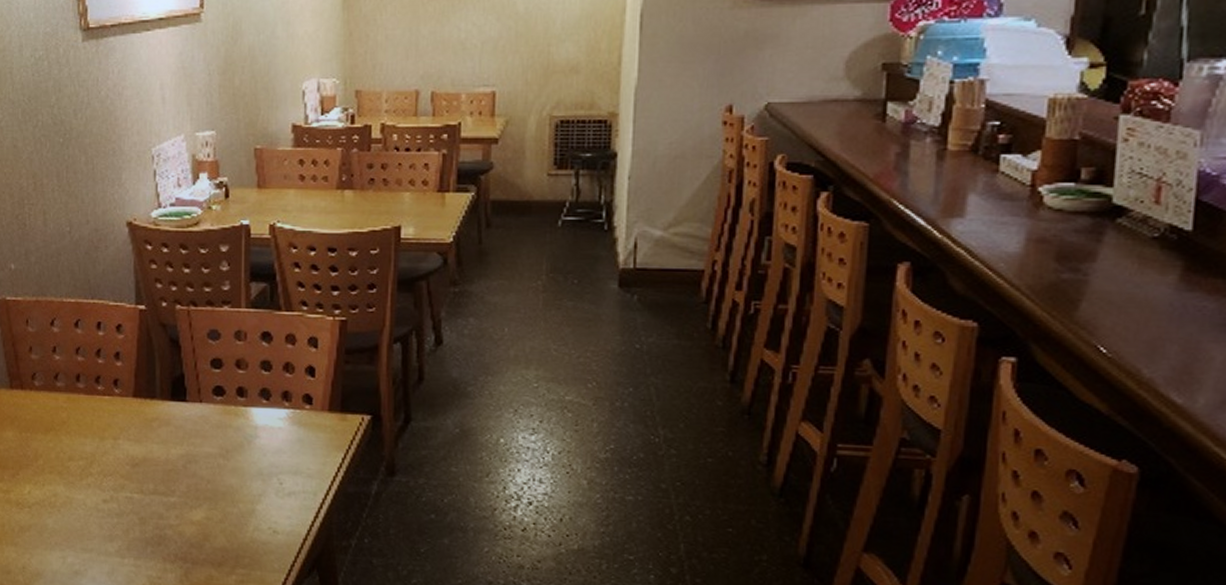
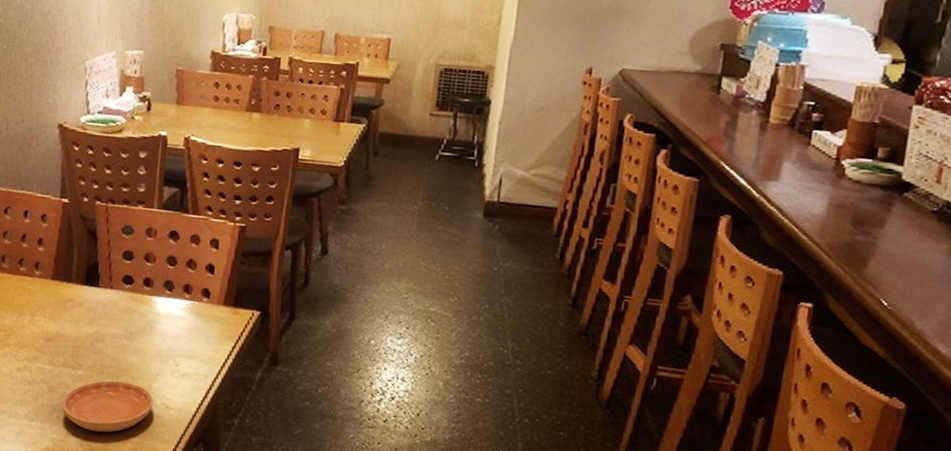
saucer: none [156,505,258,566] -> present [62,380,153,433]

